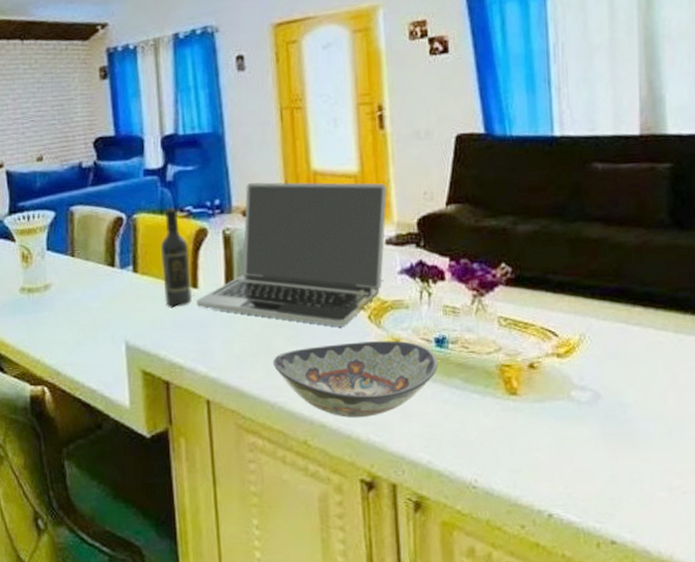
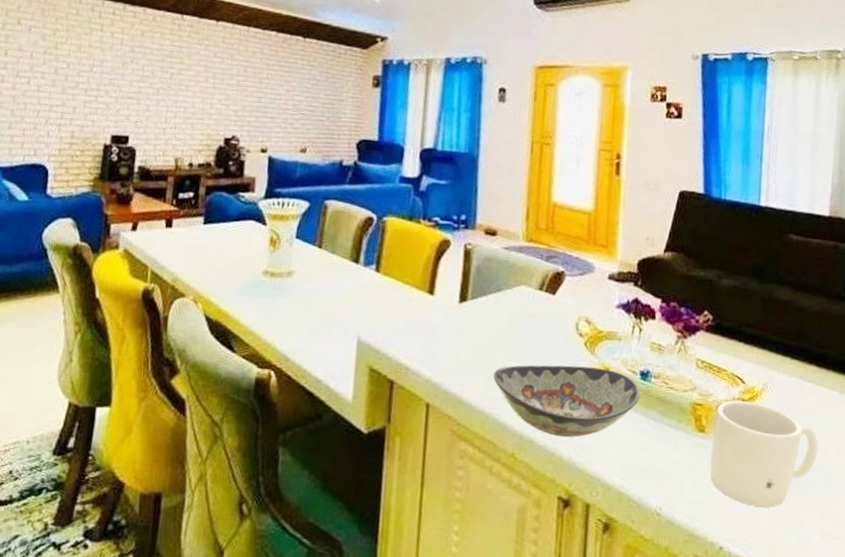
wine bottle: present [160,208,193,308] -> none [401,216,432,311]
laptop: present [196,182,387,326] -> none [430,204,616,349]
mug: none [526,356,654,467] -> present [710,400,818,508]

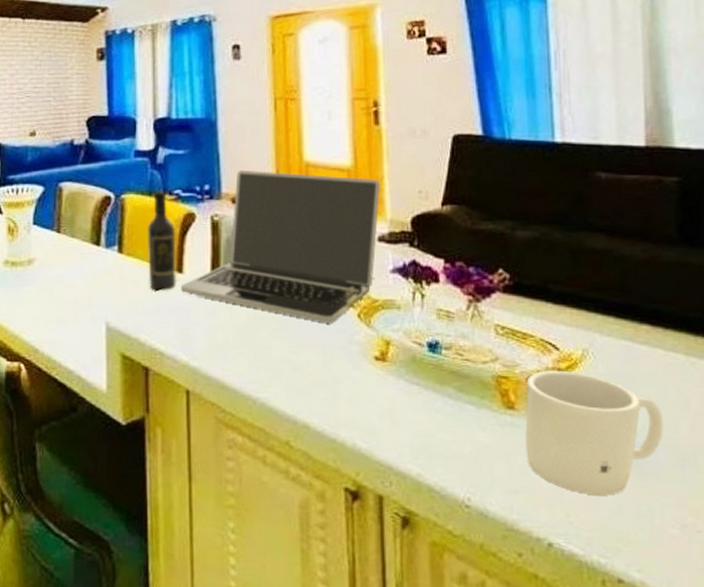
wine bottle: none [401,216,432,311] -> present [147,191,177,292]
laptop: none [430,204,616,349] -> present [180,169,381,323]
decorative bowl: present [493,365,641,437] -> none [256,340,431,421]

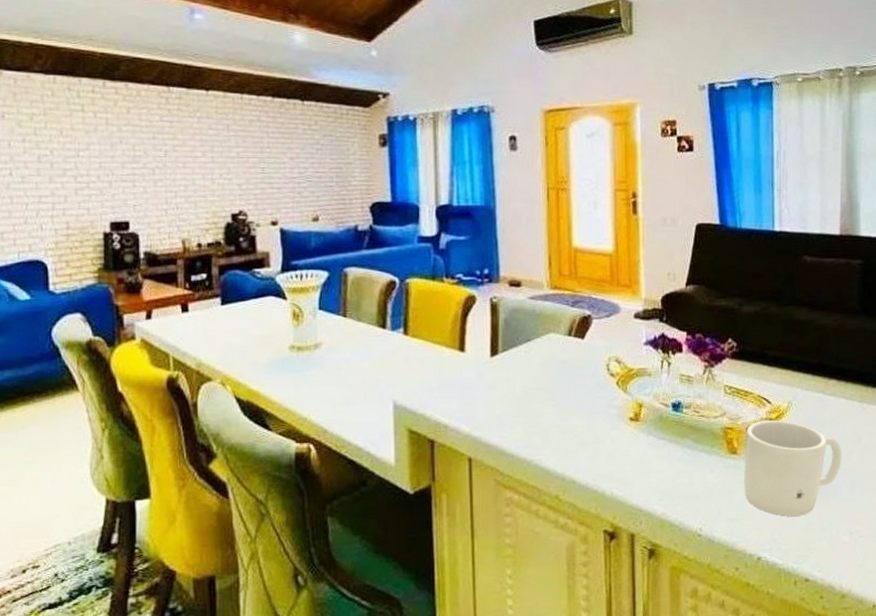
wine bottle: present [147,191,177,292] -> none [431,275,460,370]
laptop: present [180,169,381,323] -> none [462,255,637,391]

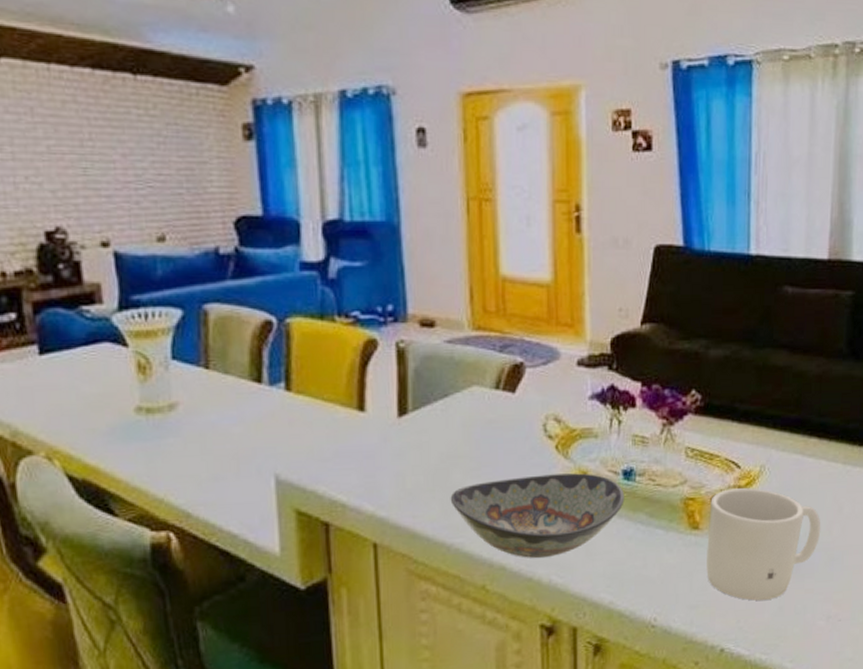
decorative bowl: none [531,405,674,474] -> present [450,473,625,558]

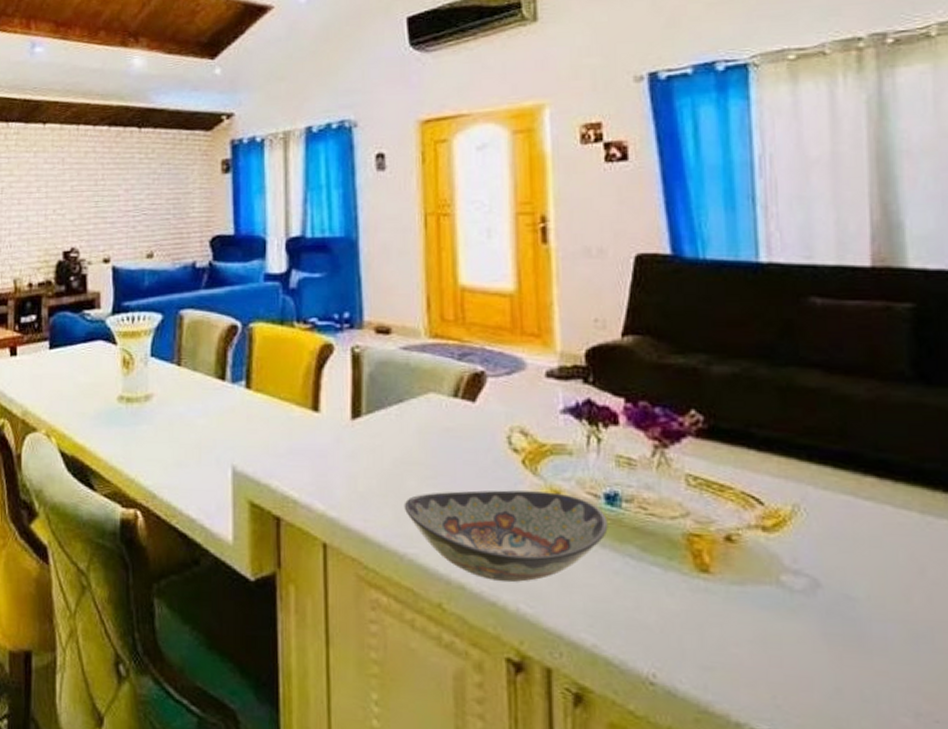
mug: present [706,488,821,601] -> none [722,528,894,676]

